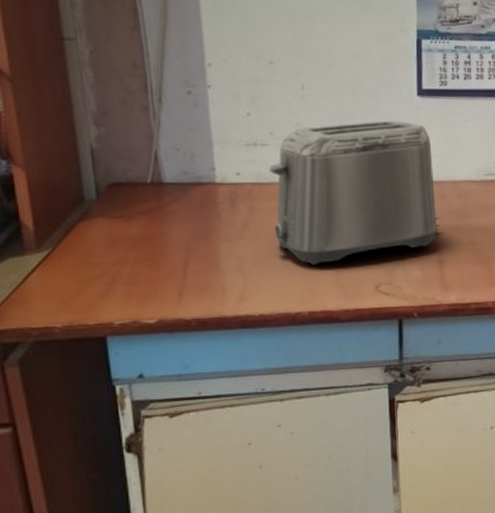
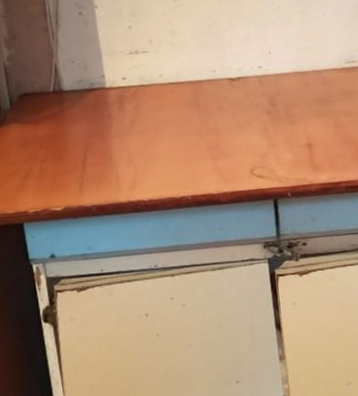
toaster: present [269,120,440,265] -> none [150,20,307,154]

